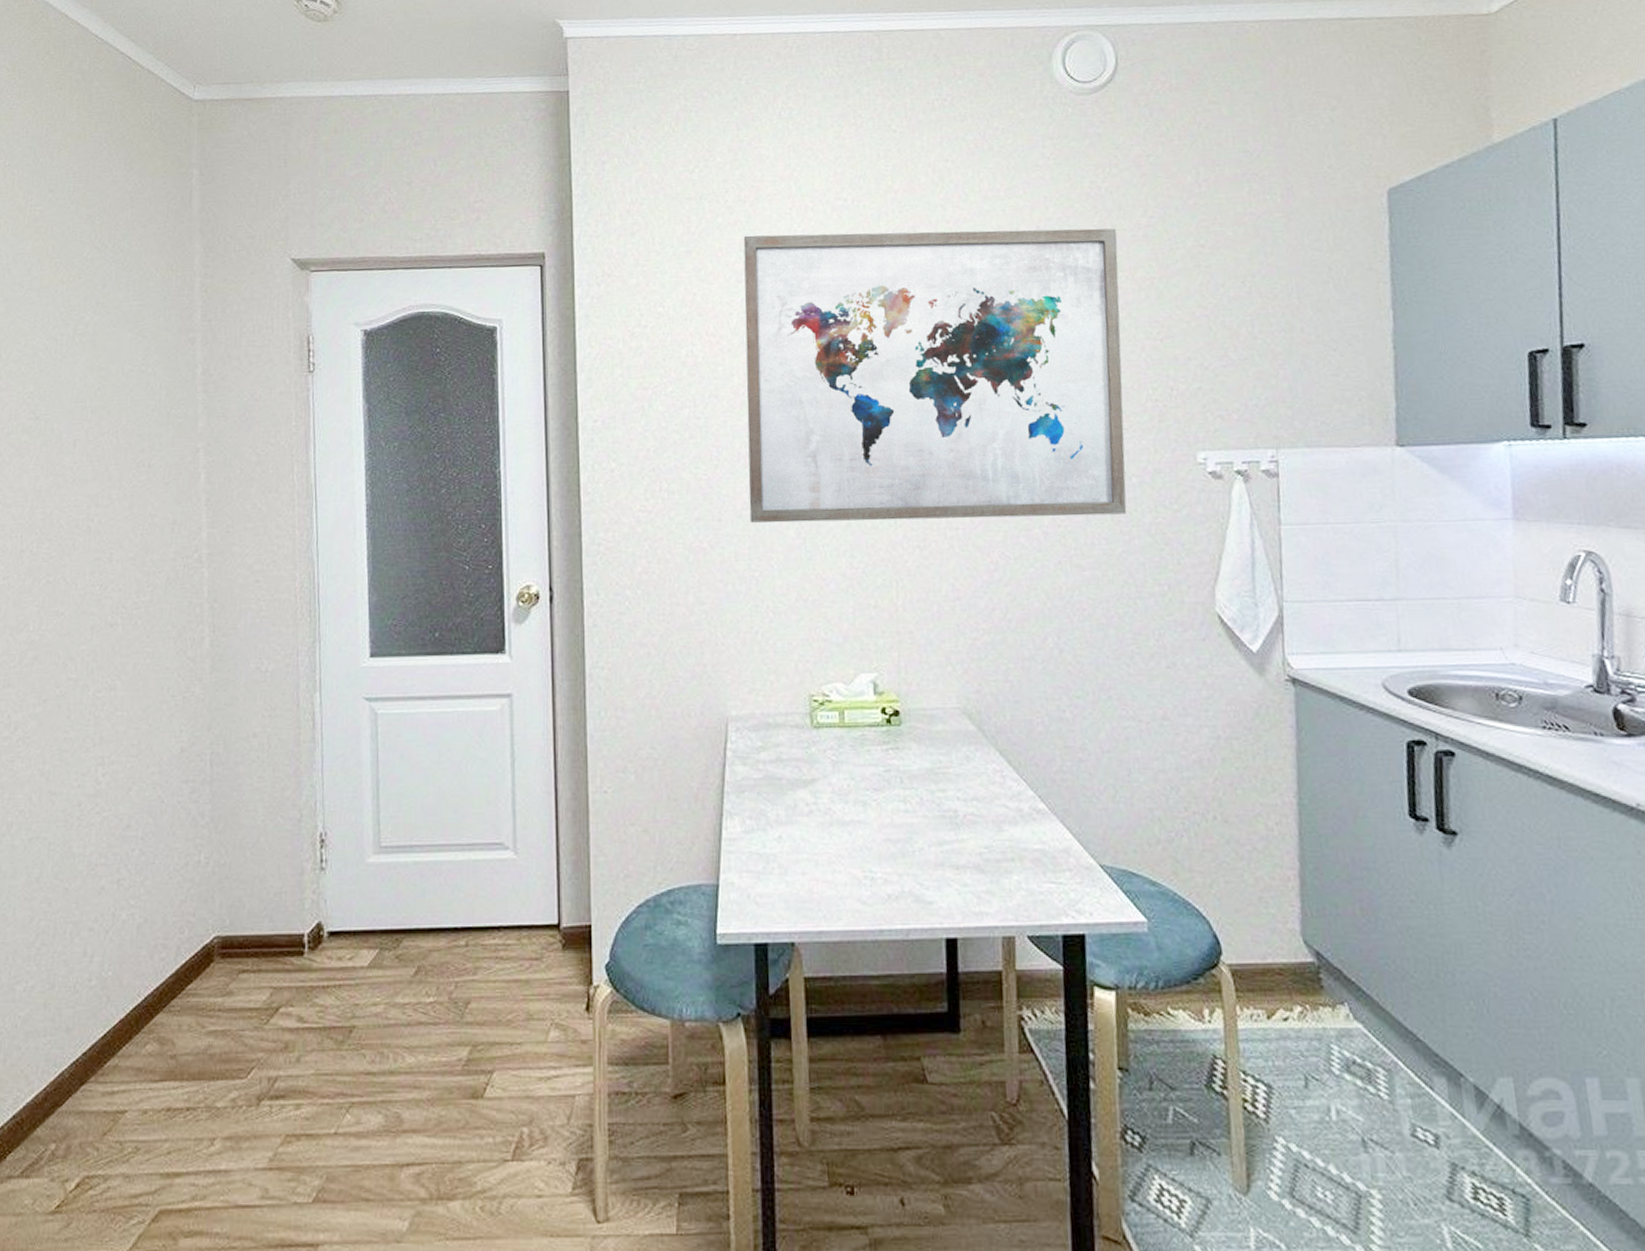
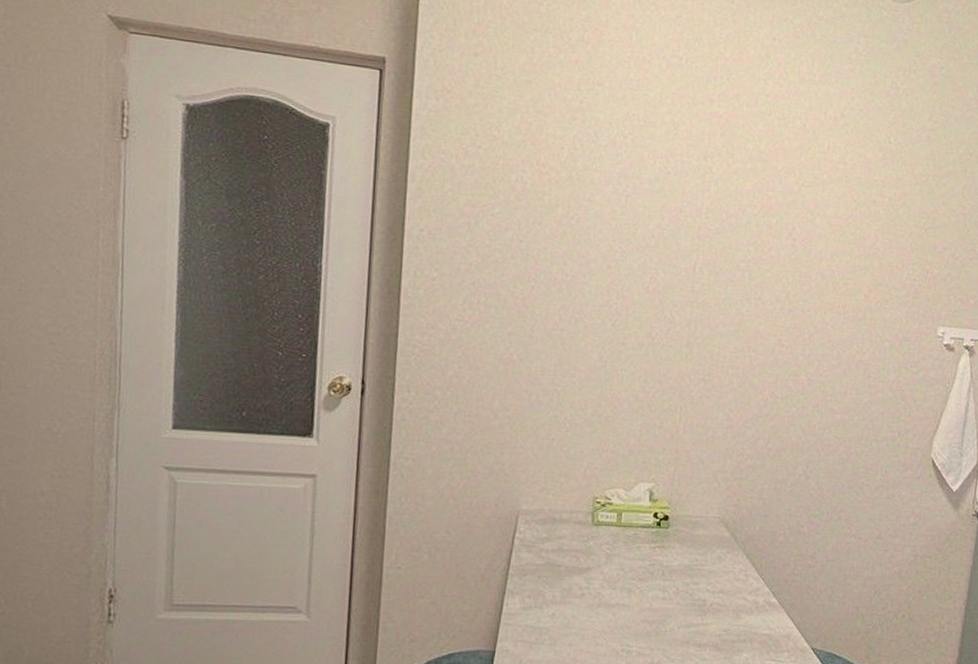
wall art: present [743,228,1127,523] -> none [558,75,906,371]

